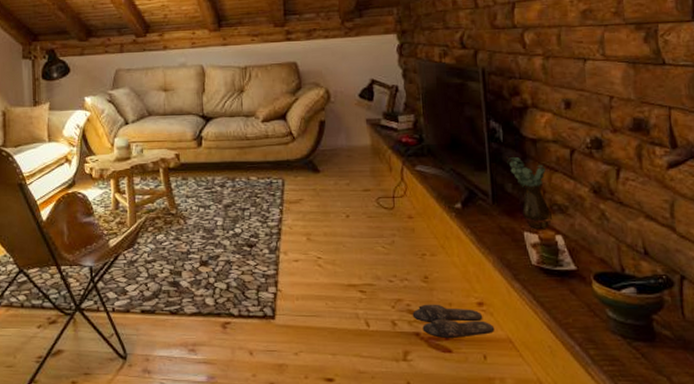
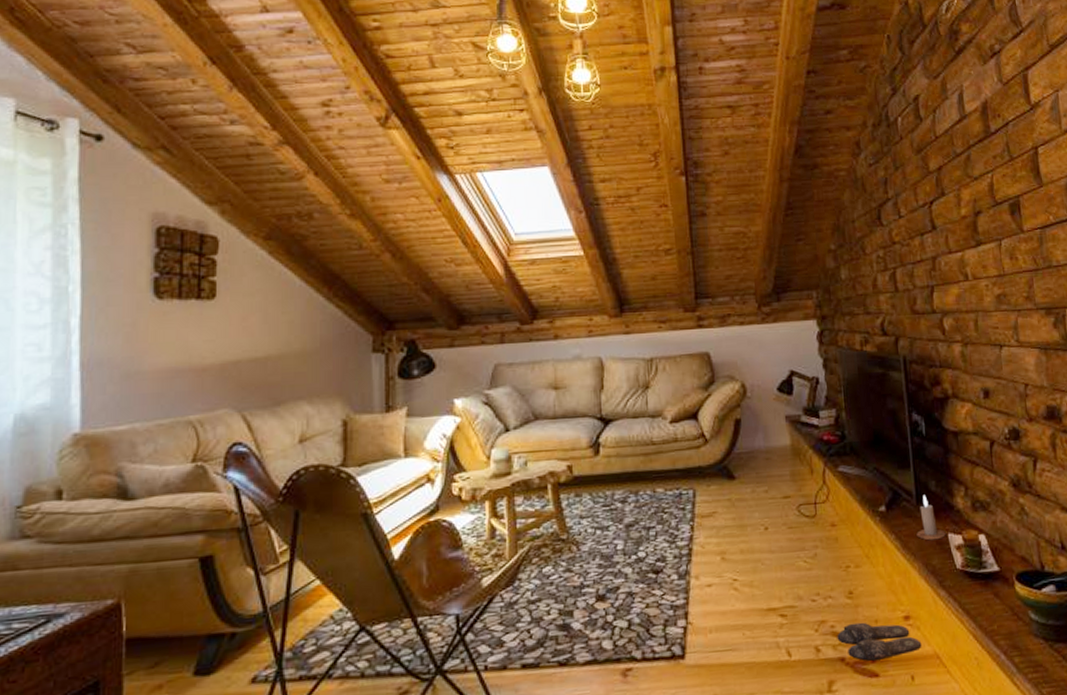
candle: none [492,195,522,237] -> present [916,495,946,541]
vase: present [505,155,552,229] -> none [928,449,975,529]

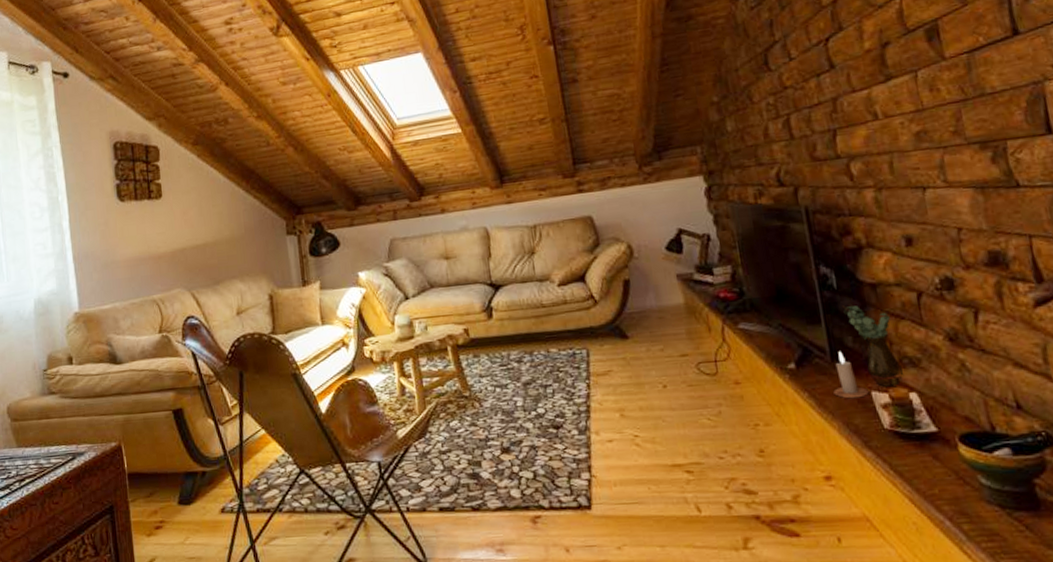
slippers: present [837,622,922,661] -> none [749,481,848,520]
vase: none [928,449,975,529] -> present [841,303,903,387]

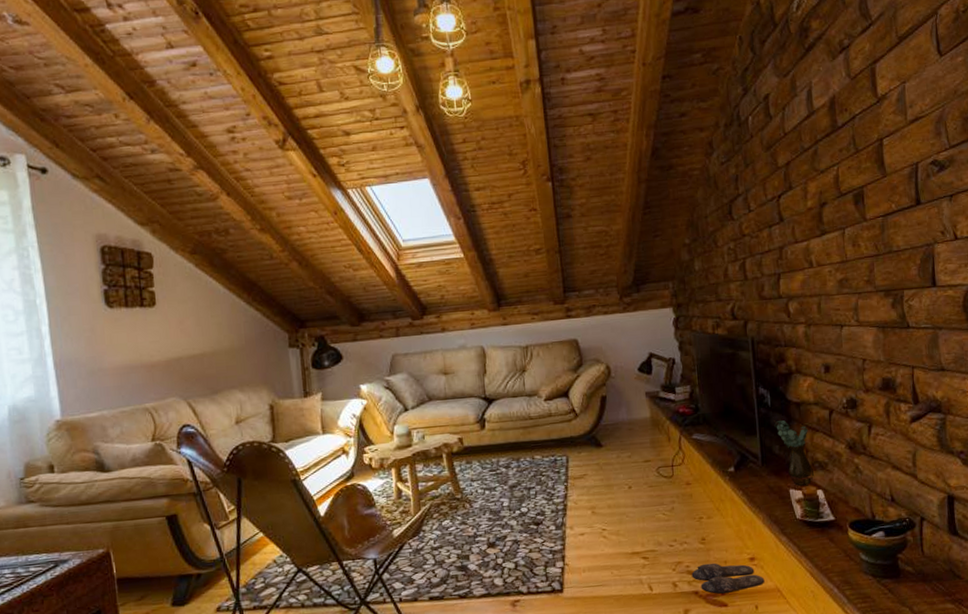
slippers: none [749,481,848,520] -> present [691,563,765,594]
candle: present [833,351,869,399] -> none [761,457,788,496]

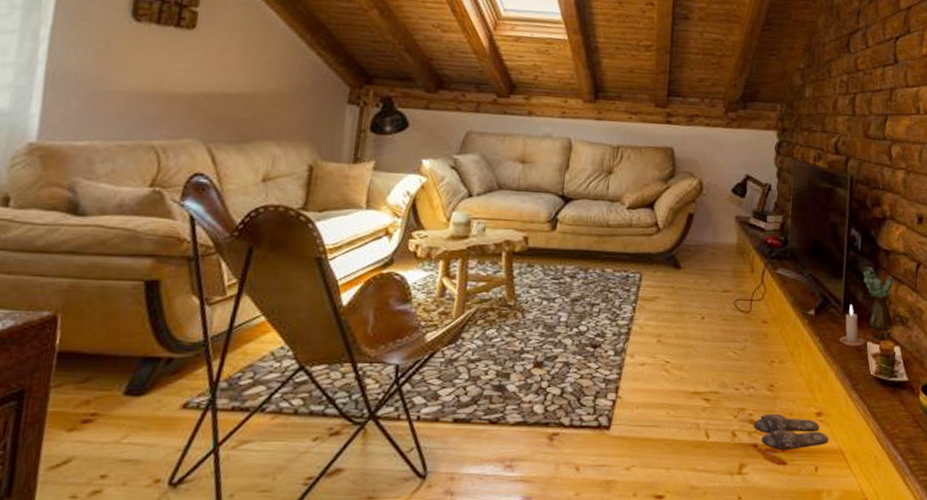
candle: none [761,457,788,496] -> present [839,304,865,347]

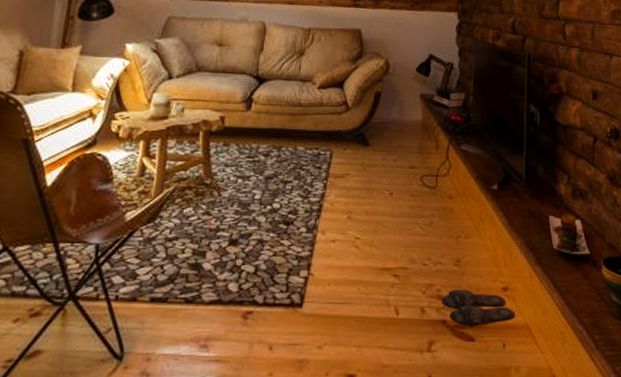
candle: present [839,304,865,347] -> none [522,179,547,221]
vase: present [860,264,894,339] -> none [540,139,574,213]

